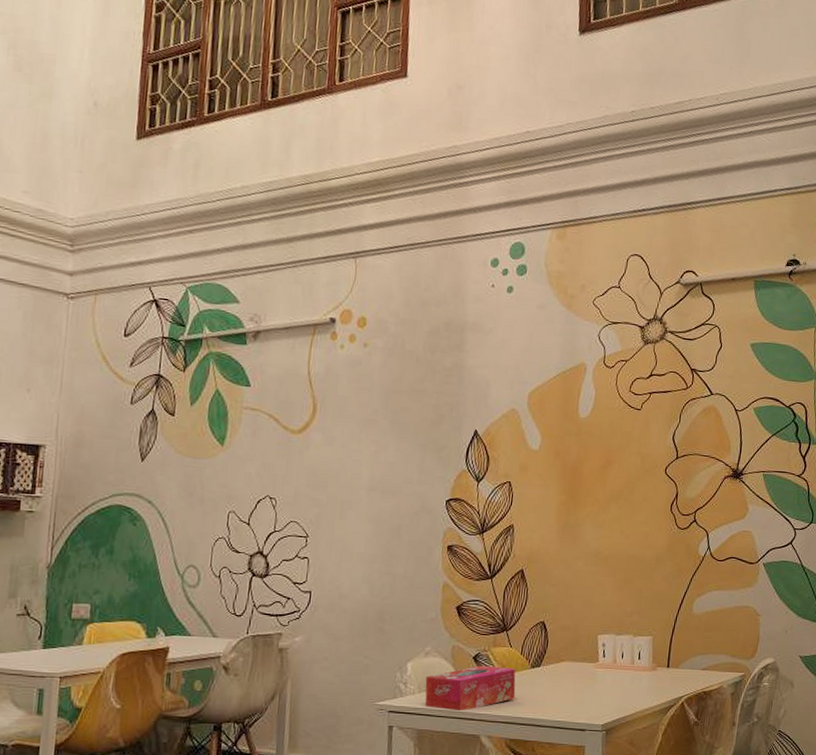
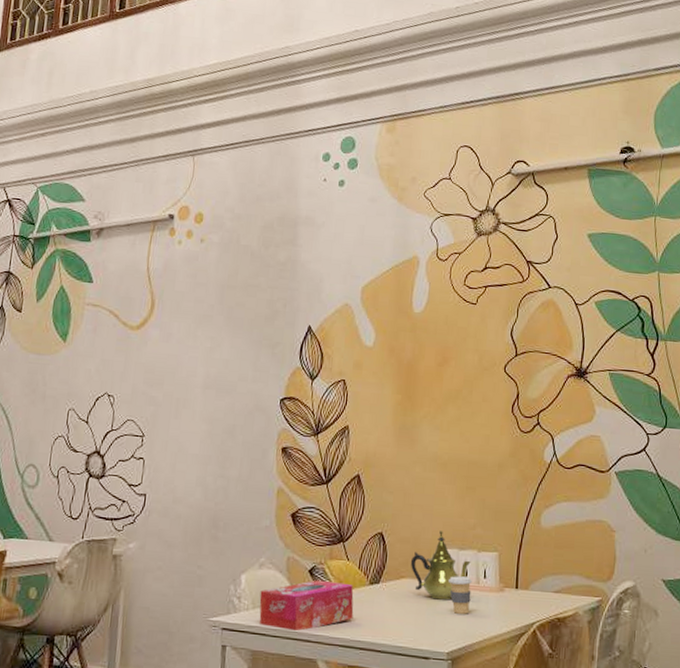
teapot: none [570,618,627,680] -> present [410,531,471,600]
coffee cup: none [604,658,627,691] -> present [448,576,472,614]

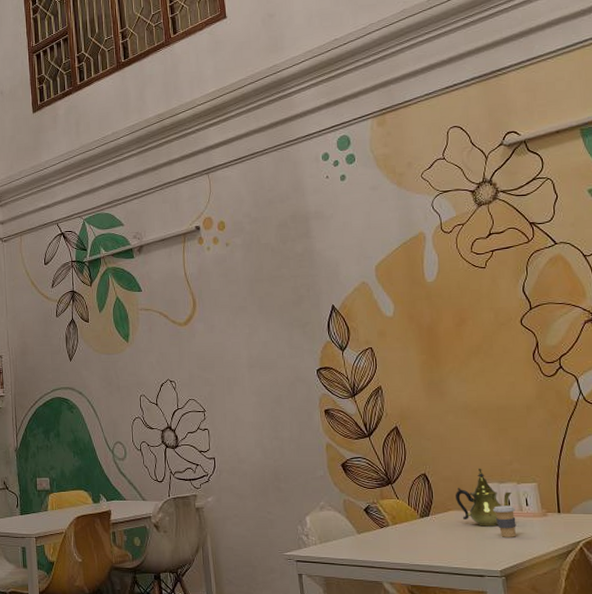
tissue box: present [259,580,354,632] -> none [324,516,410,560]

